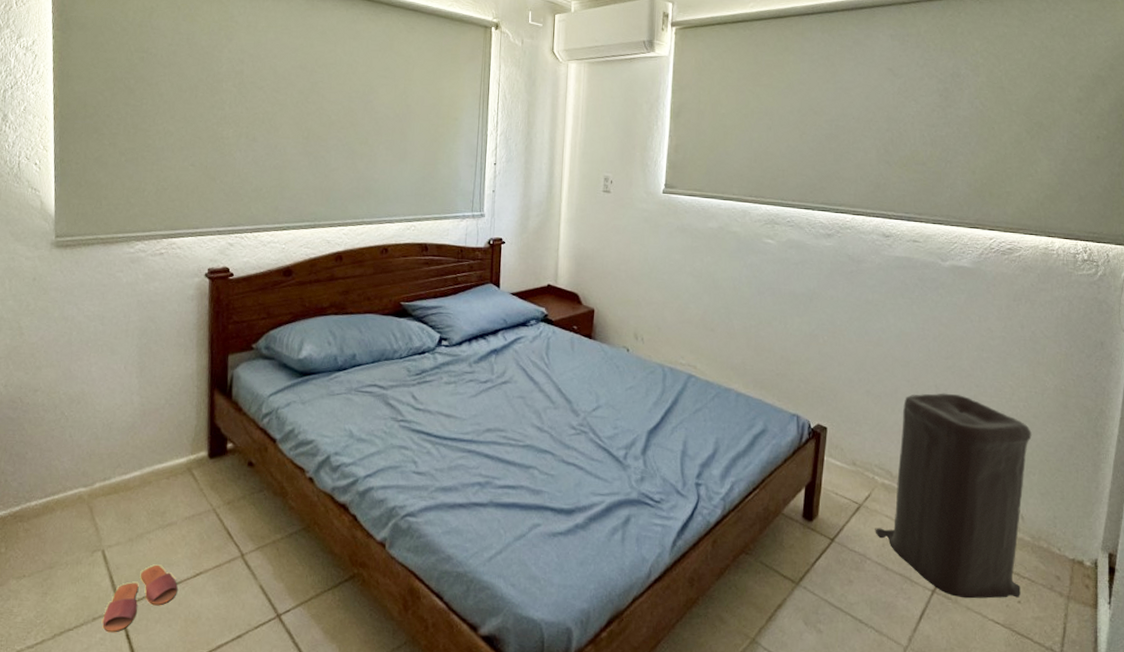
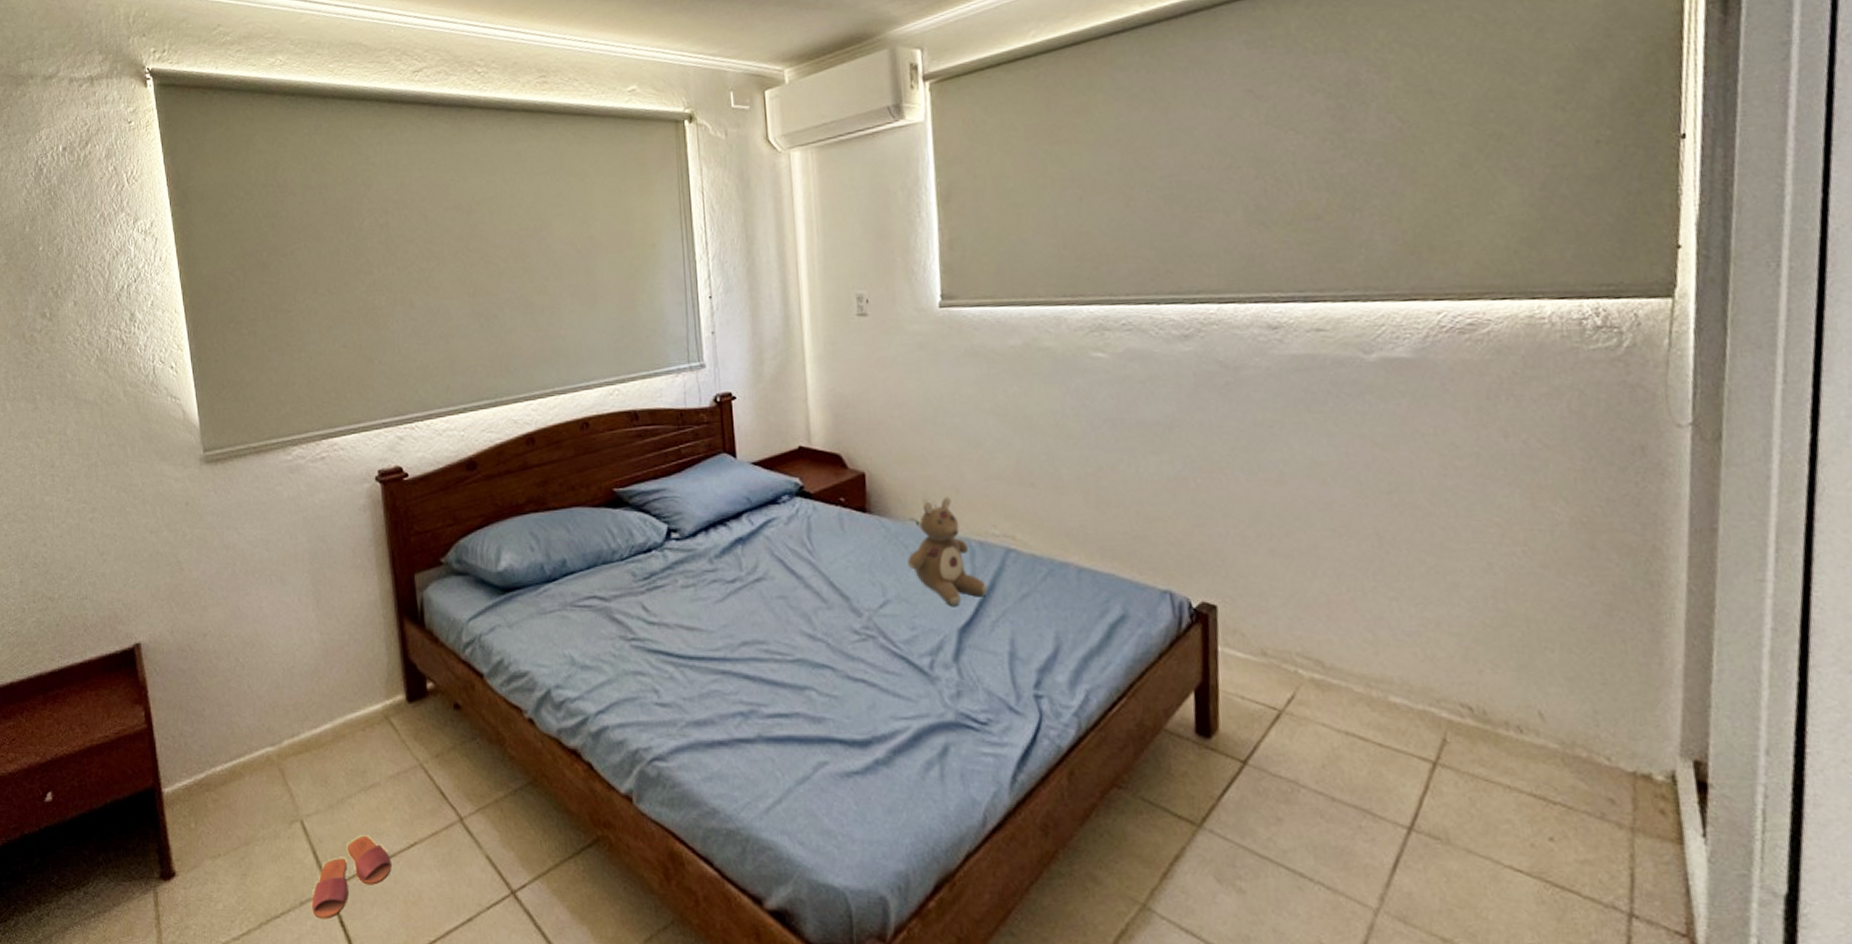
stuffed bear: none [617,333,672,414] -> present [907,497,987,606]
laundry basket: present [875,393,1032,599] -> none [1307,542,1552,837]

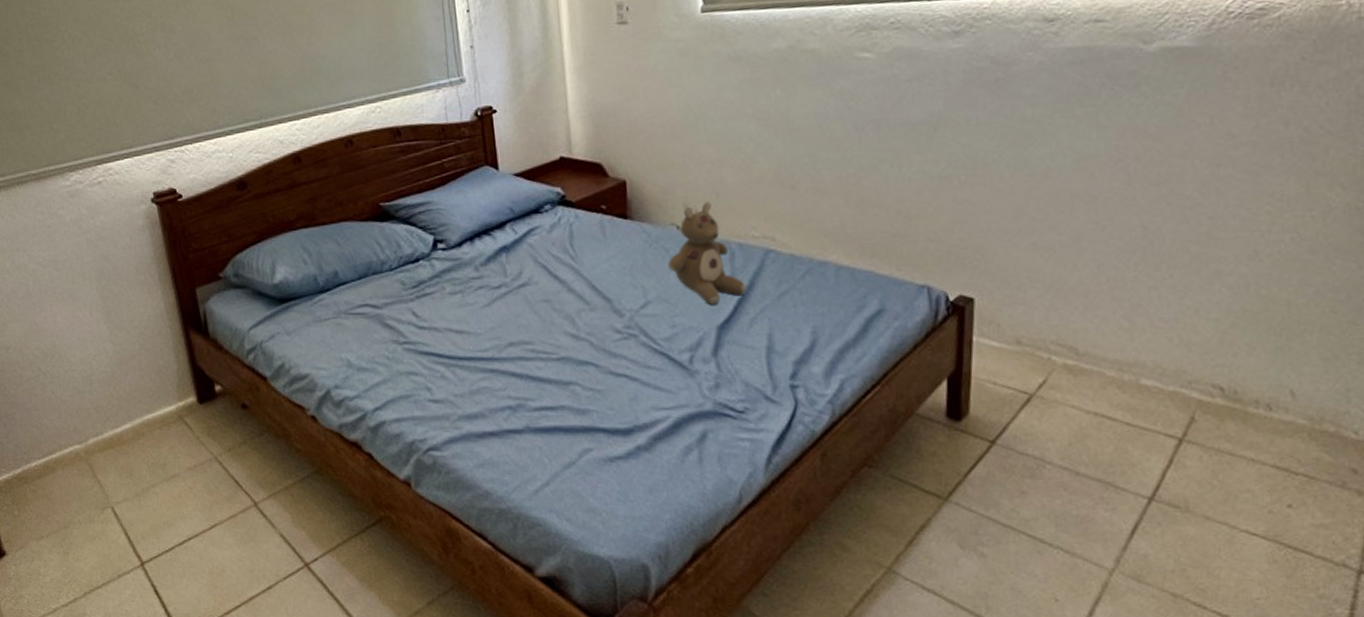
slippers: present [311,835,392,918] -> none [128,518,196,588]

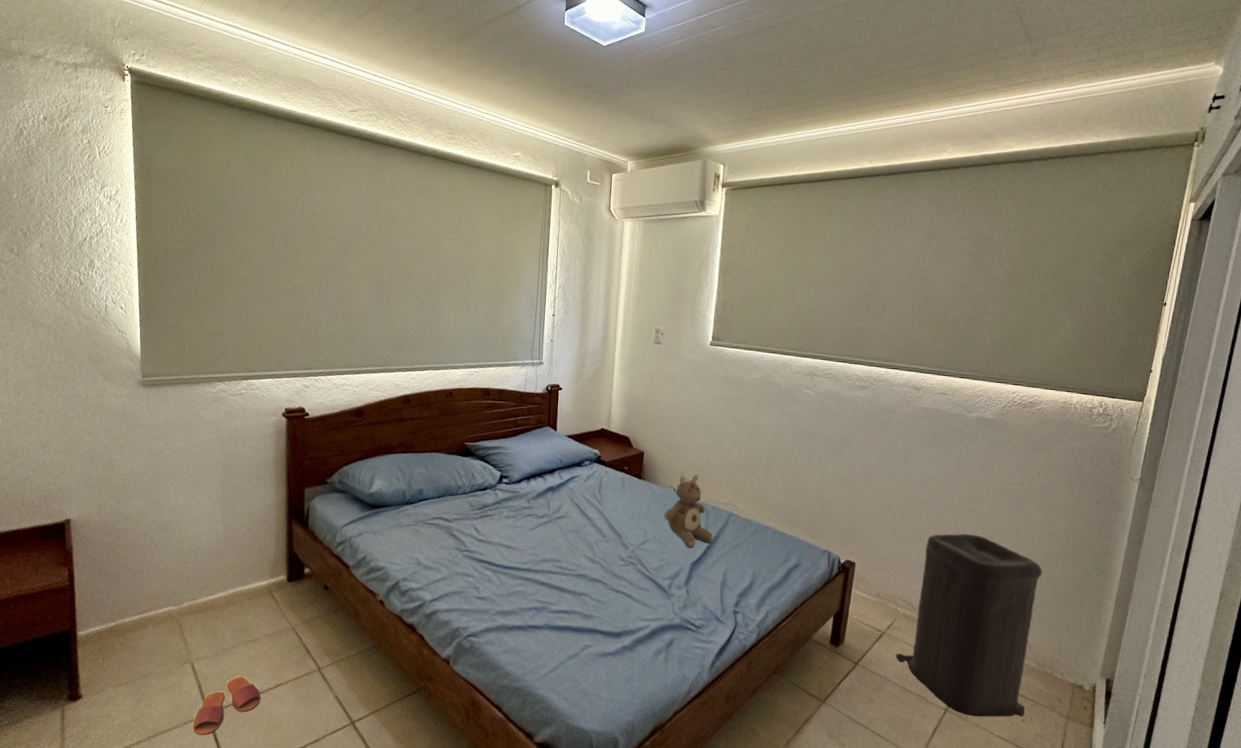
slippers: none [128,518,196,588] -> present [193,676,261,735]
laundry basket: none [1056,233,1306,506] -> present [895,533,1043,717]

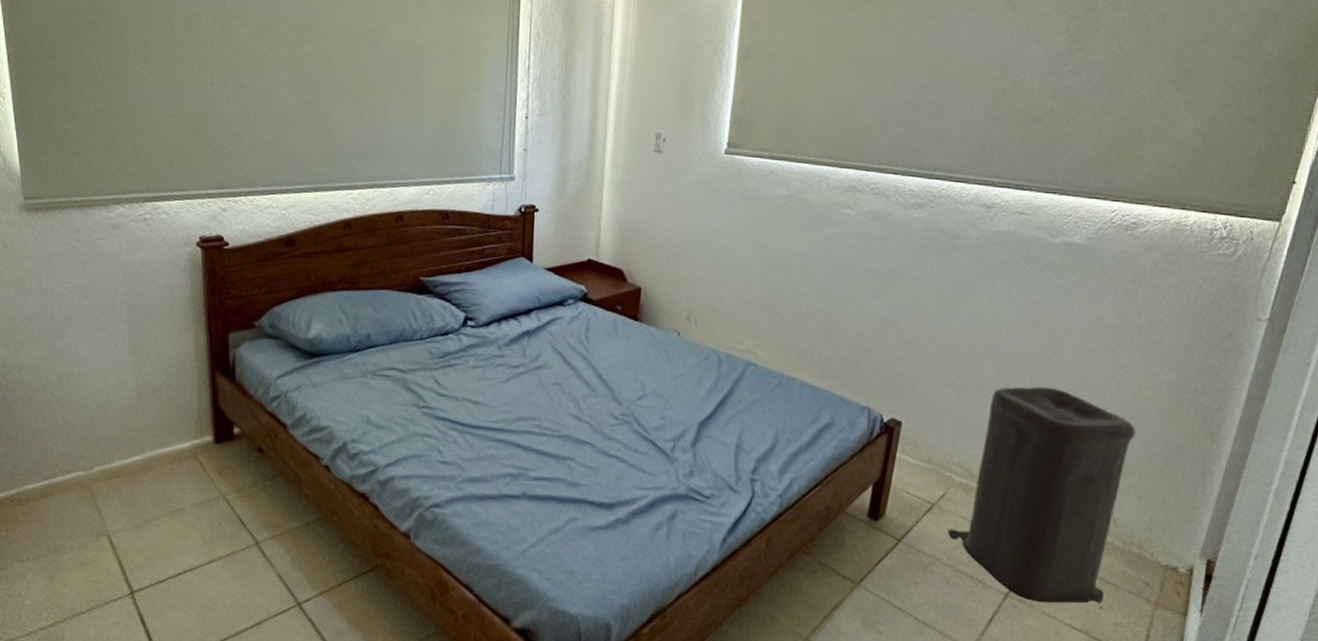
slippers: present [193,676,261,735] -> none [115,551,191,616]
stuffed bear: present [664,474,714,548] -> none [666,315,727,404]

